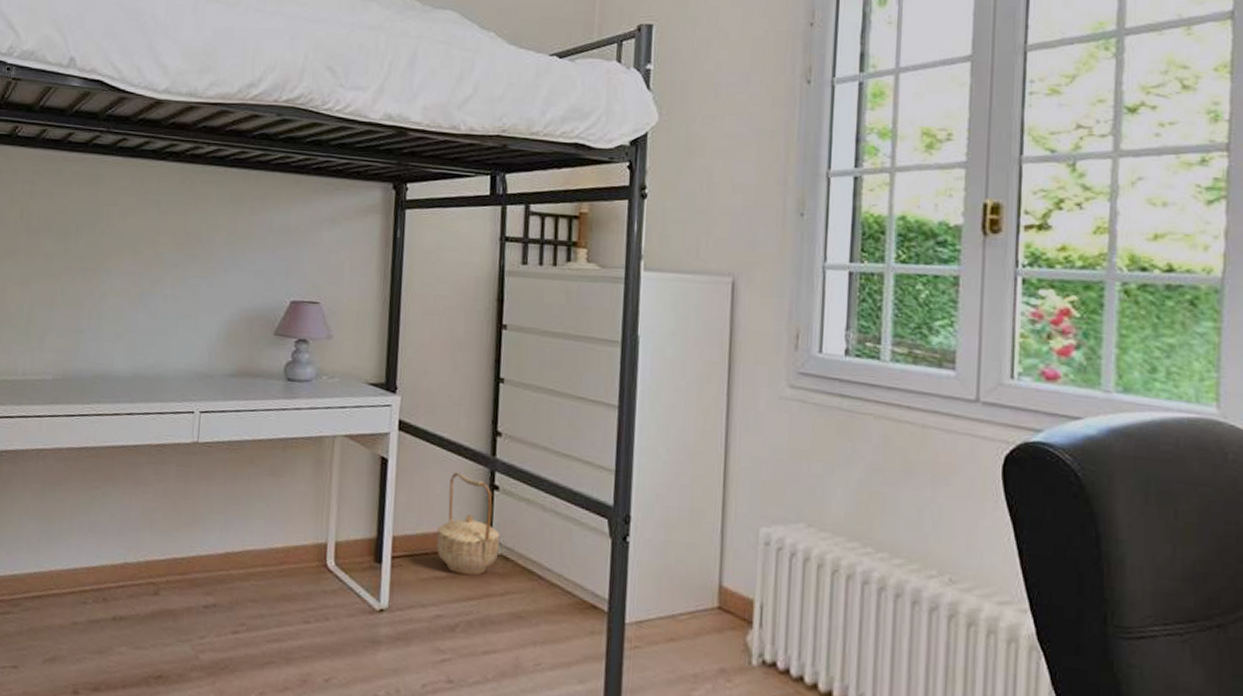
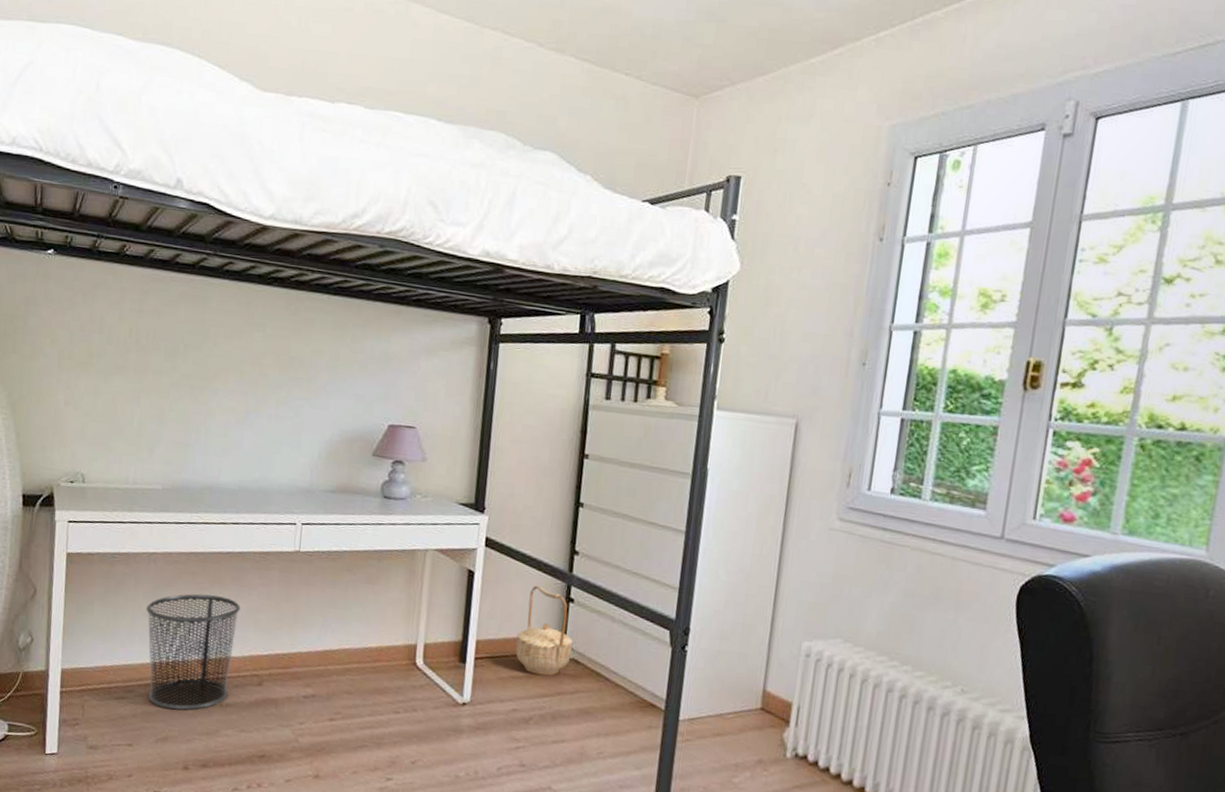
waste bin: none [34,493,135,626] -> present [146,594,241,710]

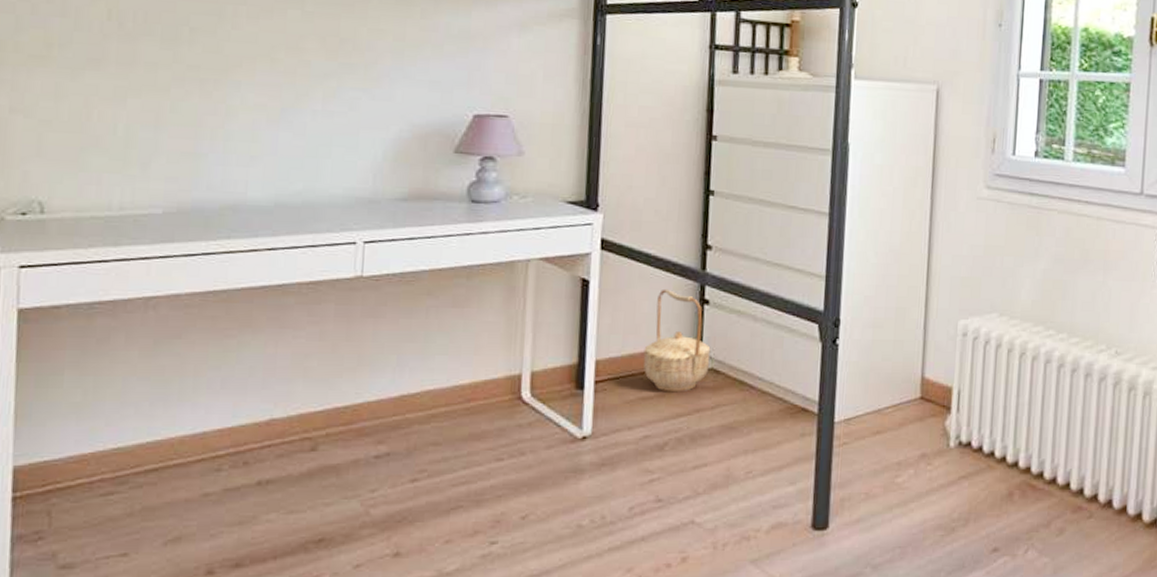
waste bin: present [146,594,241,710] -> none [144,343,282,499]

